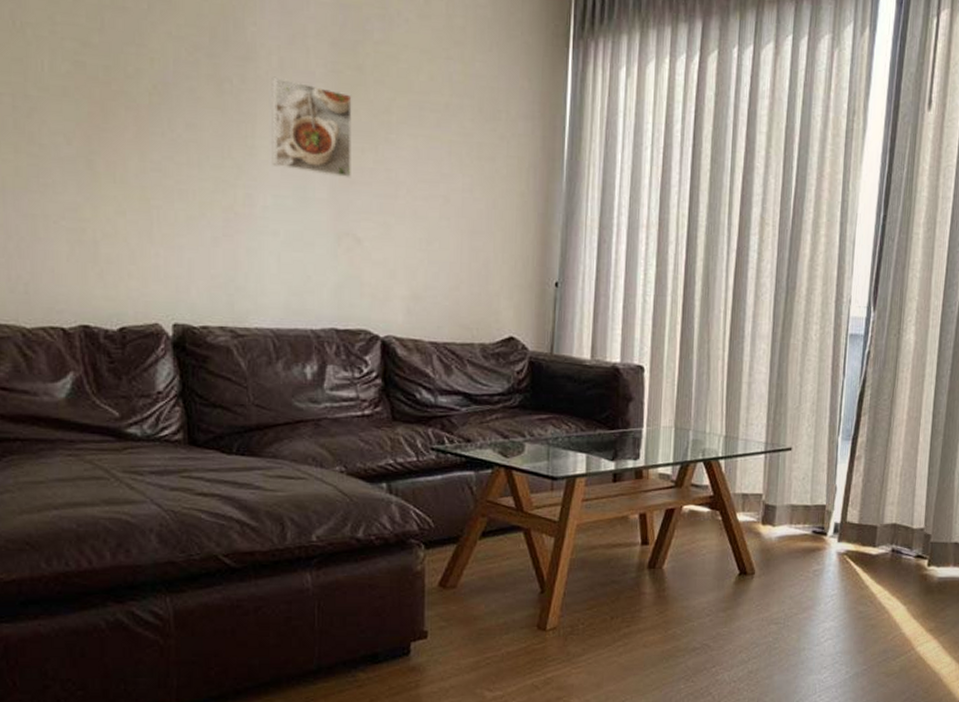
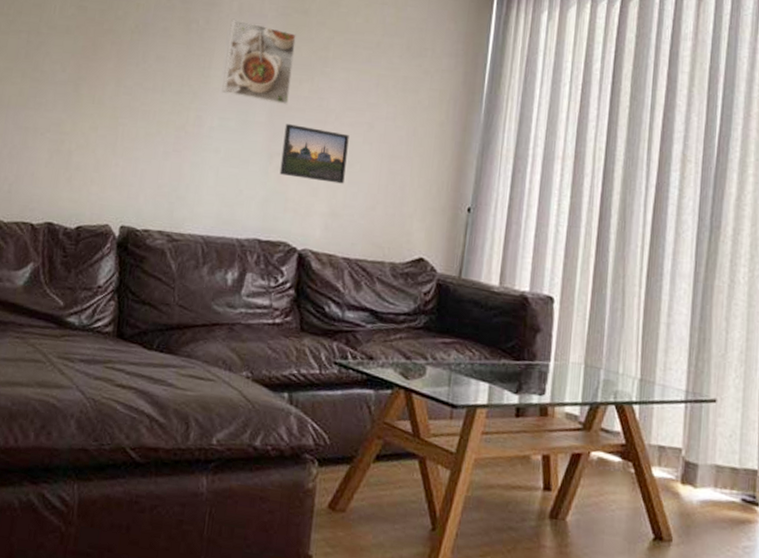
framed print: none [351,200,424,264] -> present [279,124,349,184]

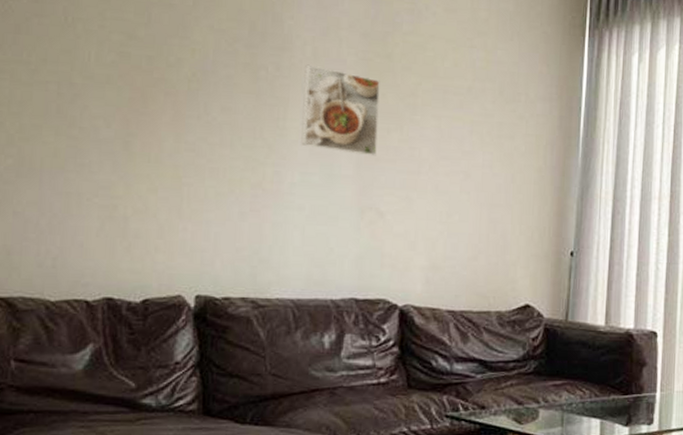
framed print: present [279,124,349,184] -> none [373,176,445,236]

